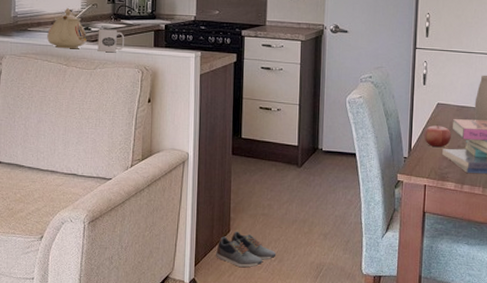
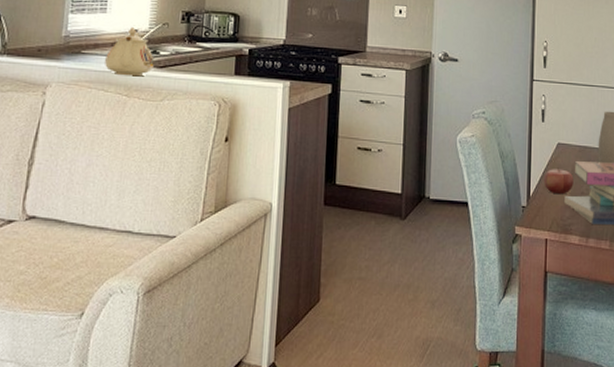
mug: present [97,29,125,53] -> none [166,52,201,82]
shoe: present [216,231,277,268] -> none [302,300,375,347]

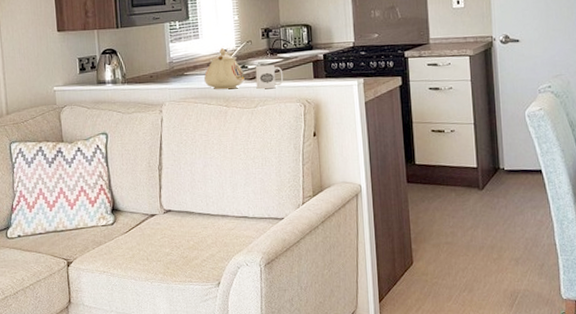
mug: none [166,52,201,82] -> present [255,64,284,90]

